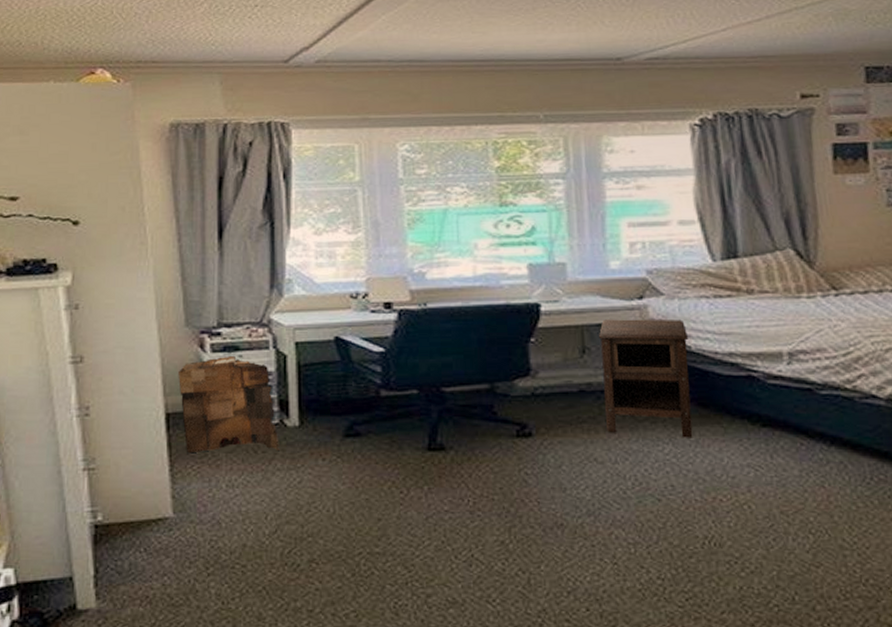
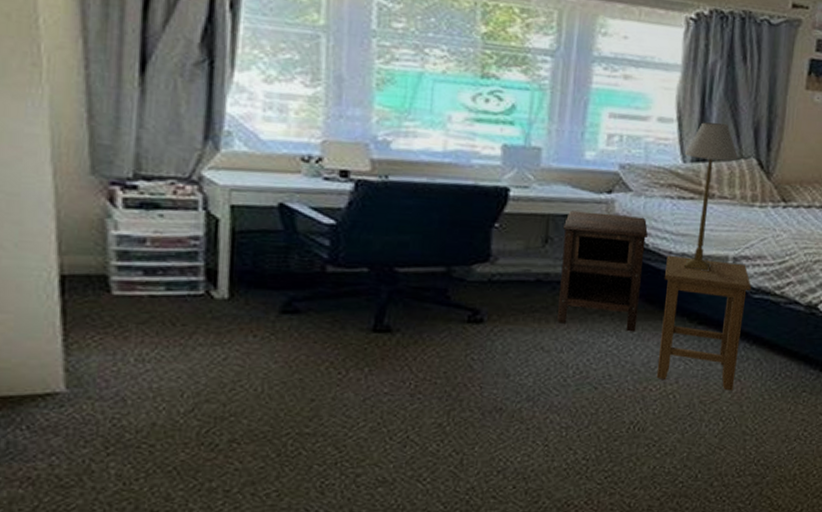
cardboard box: present [178,355,279,454] -> none [79,214,204,324]
table lamp: none [712,218,773,369] -> present [684,122,739,271]
stool: none [713,355,818,499] -> present [656,255,751,391]

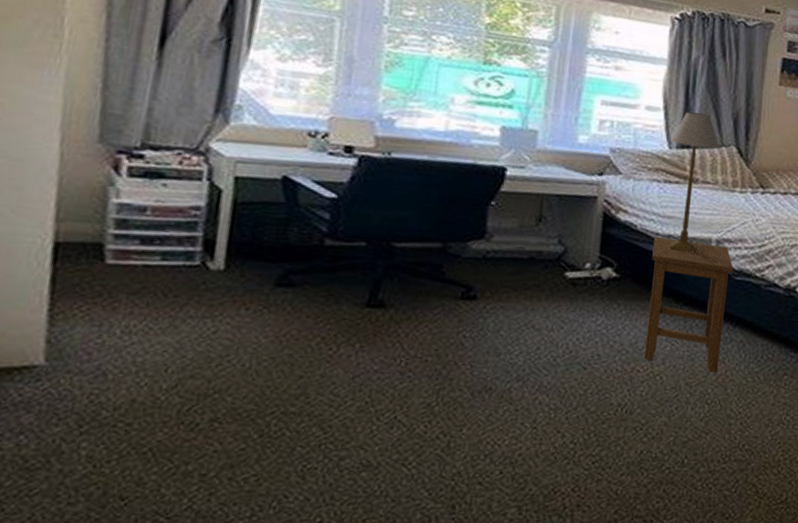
nightstand: present [557,210,649,332] -> none [549,191,637,312]

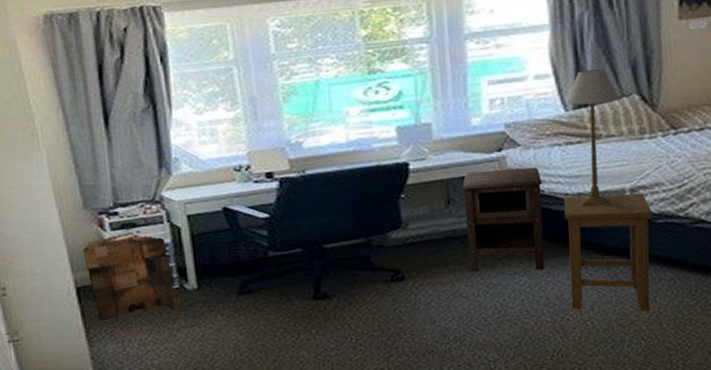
cardboard box: none [74,183,199,295] -> present [83,231,182,321]
nightstand: none [549,191,637,312] -> present [461,167,545,272]

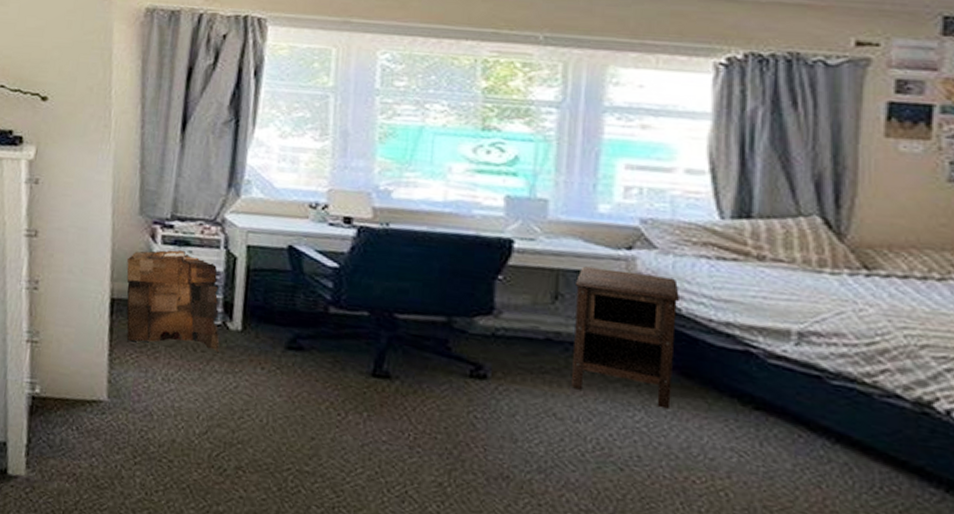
stool: present [564,193,653,312] -> none [700,322,827,499]
table lamp: present [565,68,620,207] -> none [721,174,796,346]

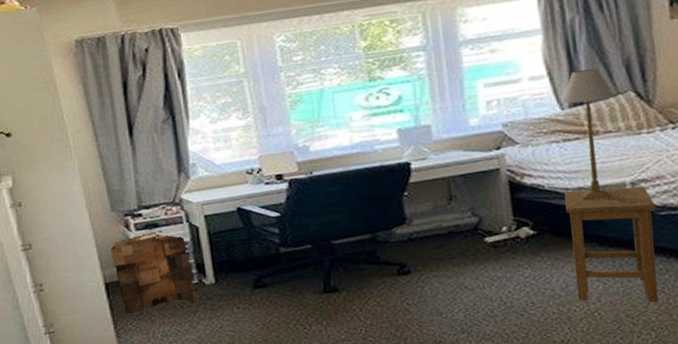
nightstand: present [572,266,681,409] -> none [462,163,549,265]
stool: none [700,322,827,499] -> present [564,186,659,303]
table lamp: none [721,174,796,346] -> present [560,68,616,200]

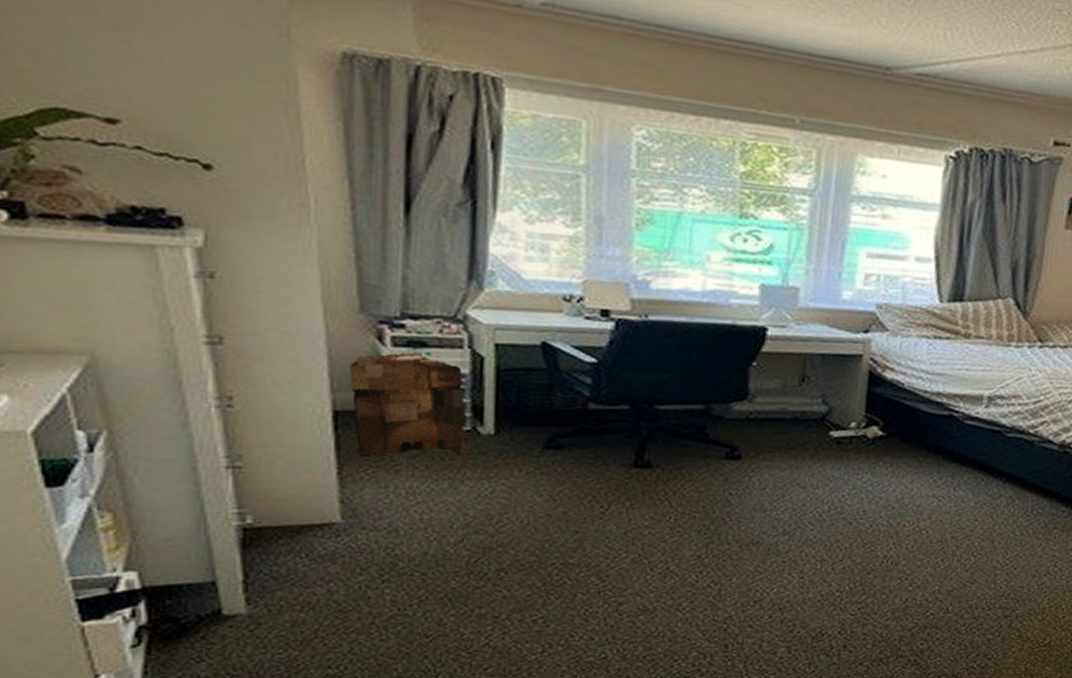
table lamp: present [560,68,616,200] -> none [939,262,996,410]
stool: present [564,186,659,303] -> none [910,394,1006,527]

